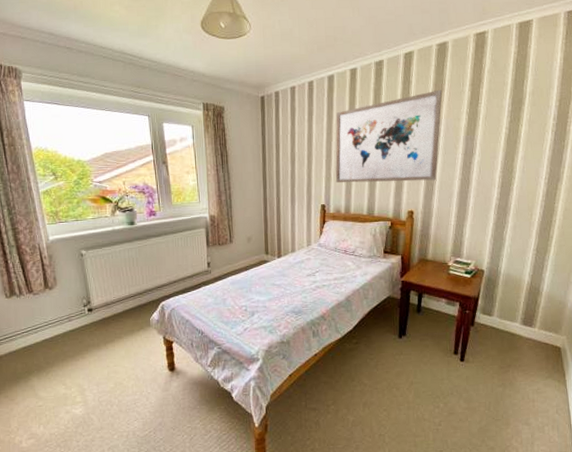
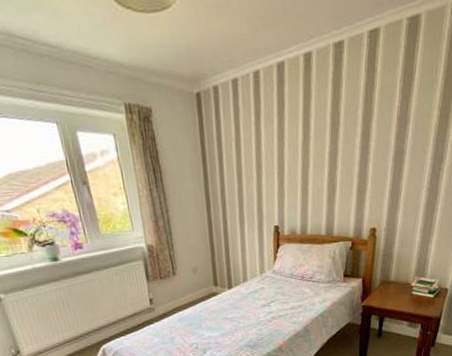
wall art: present [335,89,443,183] -> none [288,78,412,200]

